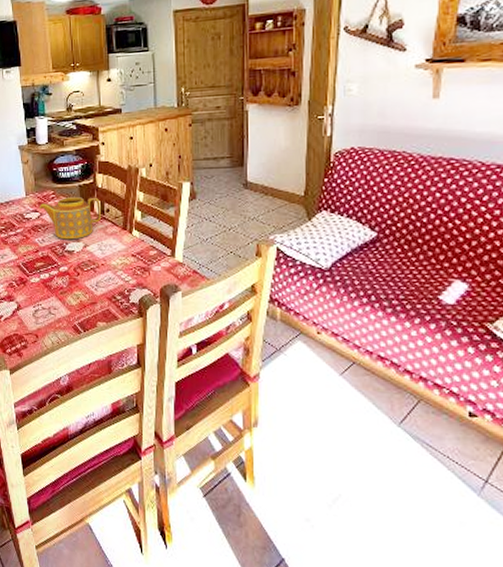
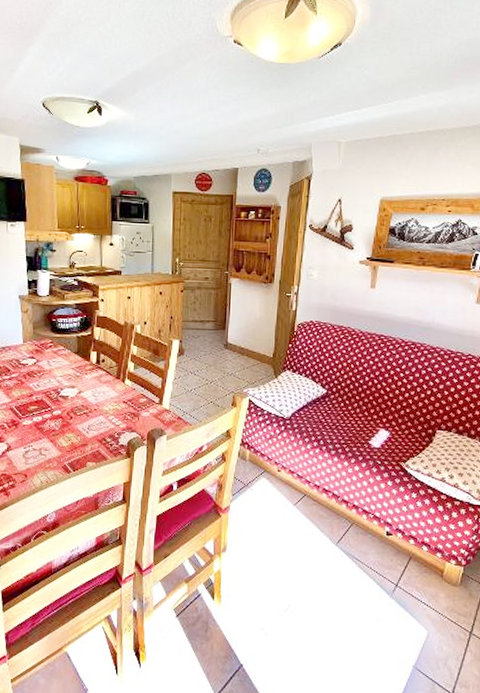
teapot: present [39,196,101,240] -> none [36,346,97,386]

